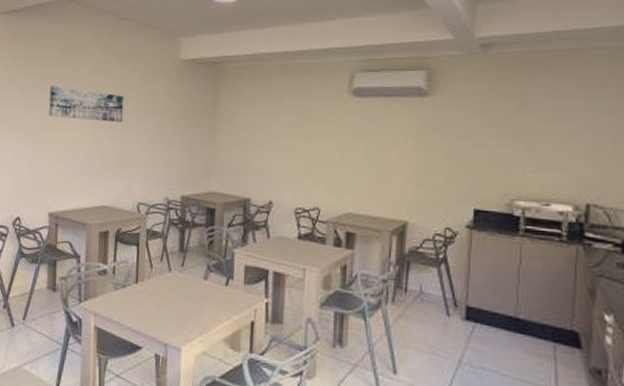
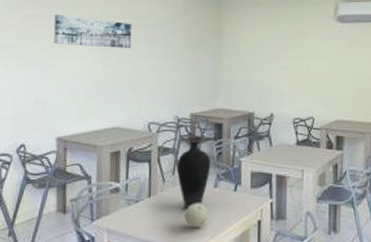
vase: none [165,221,202,300] -> present [176,136,211,209]
fruit: none [171,294,197,322] -> present [184,203,208,228]

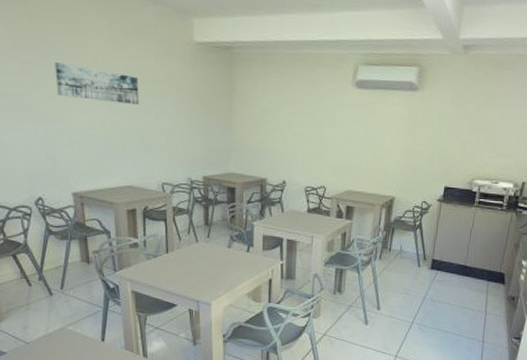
vase: present [176,136,211,209] -> none [191,199,225,265]
fruit: present [184,203,208,228] -> none [200,261,223,283]

